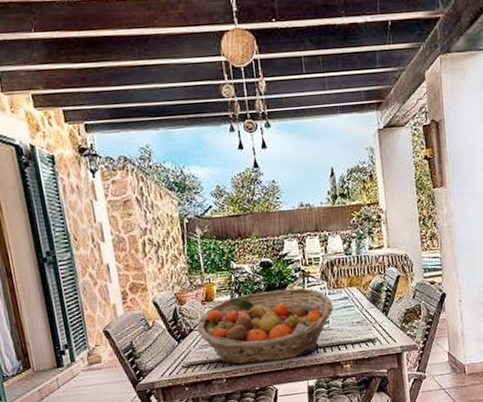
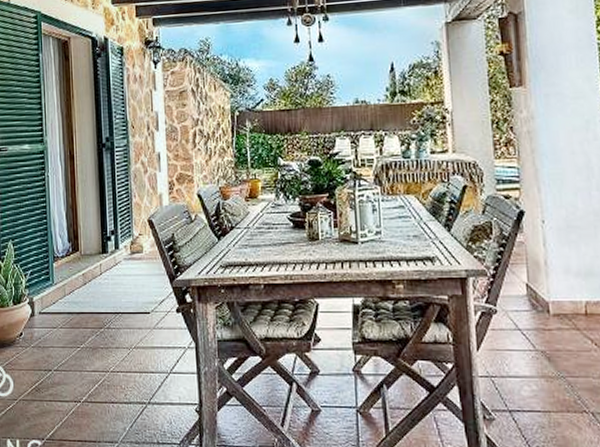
fruit basket: present [196,288,334,365] -> none [238,191,387,272]

